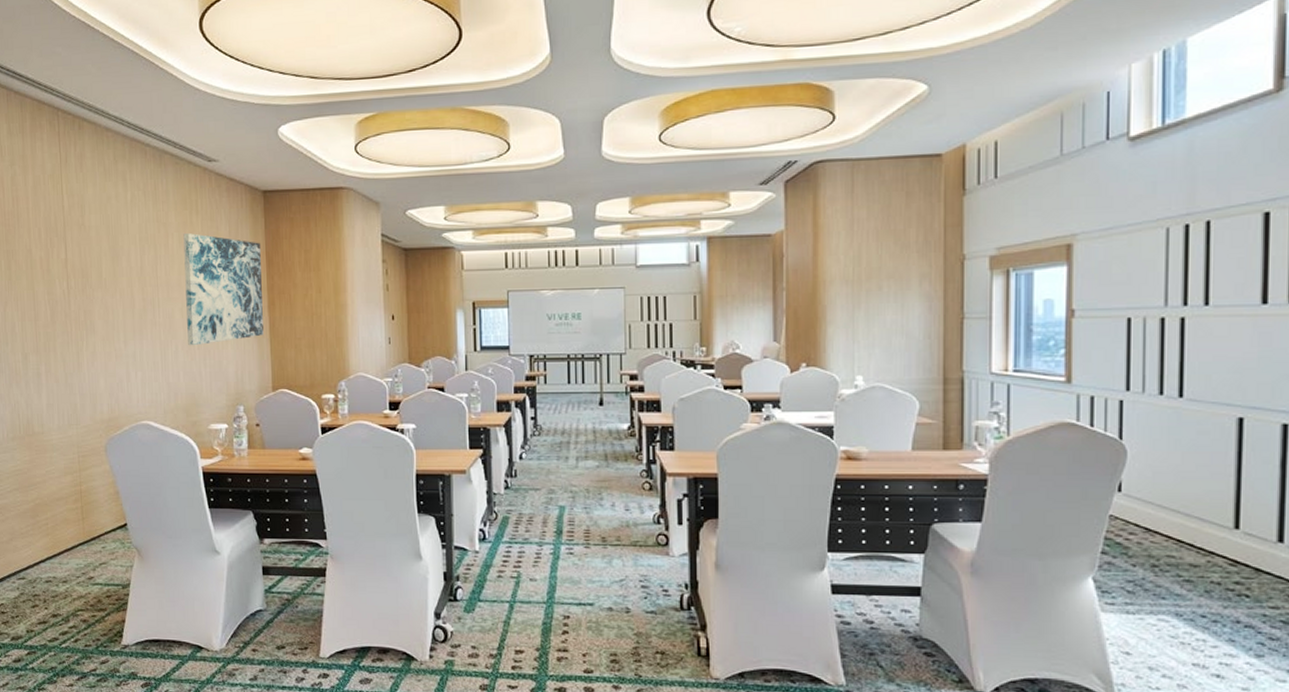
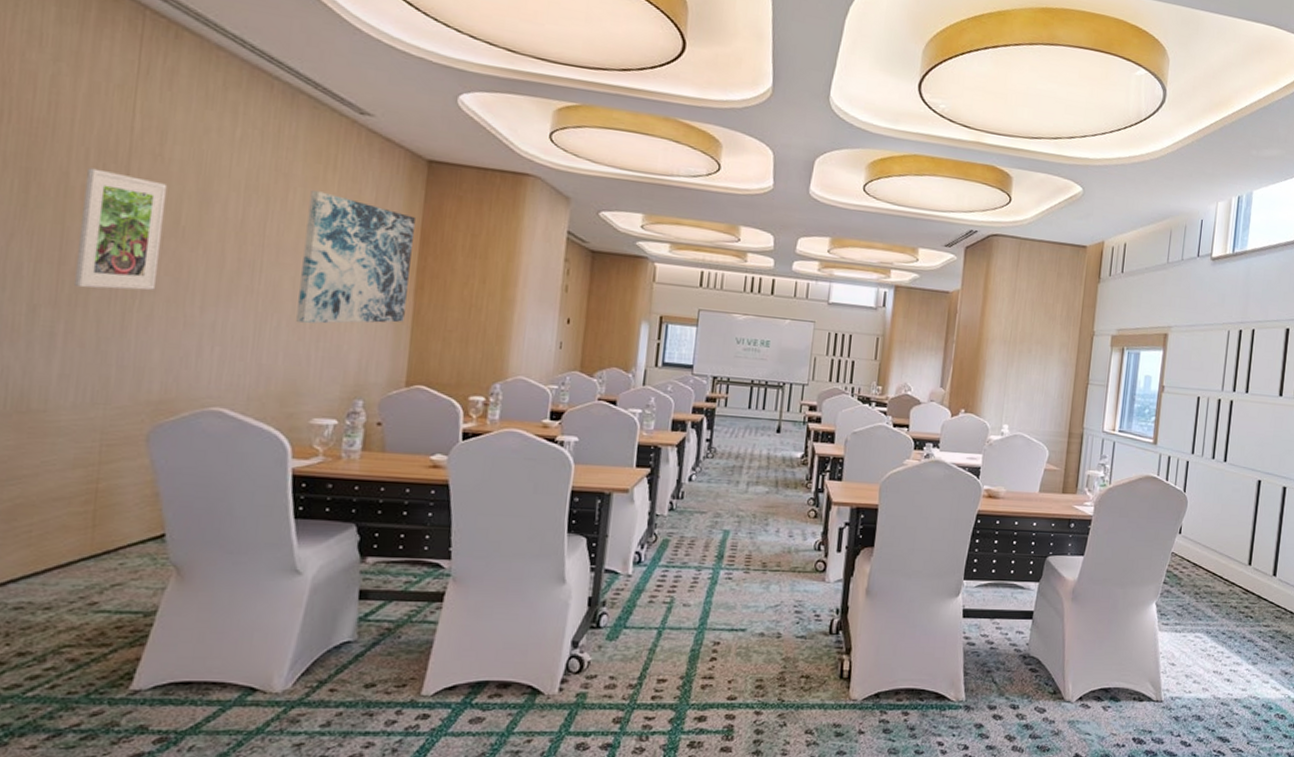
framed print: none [42,243,95,337] -> present [74,167,168,291]

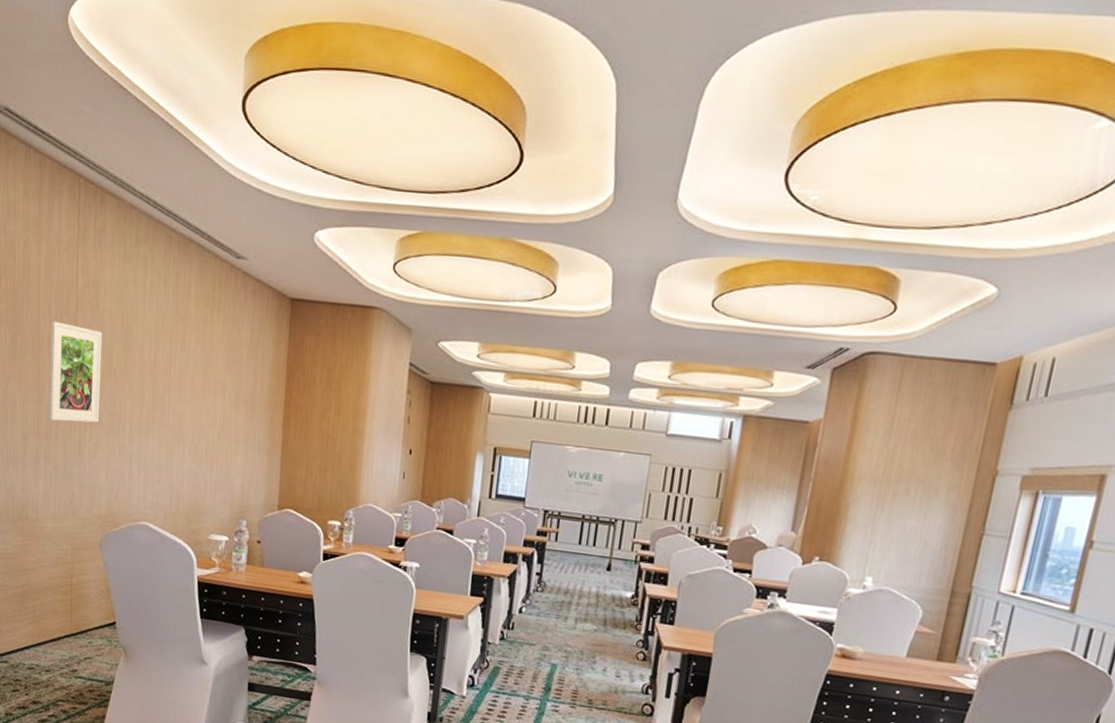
wall art: present [296,190,415,324] -> none [196,332,282,452]

